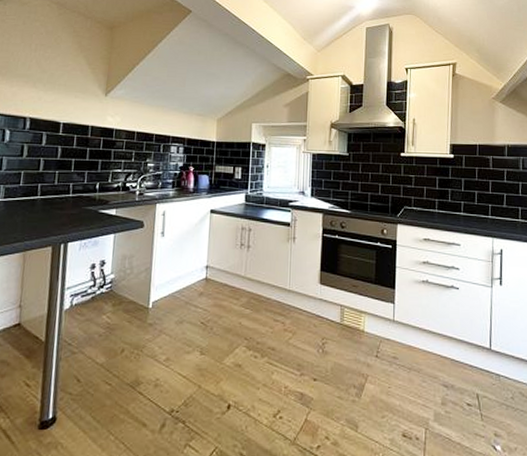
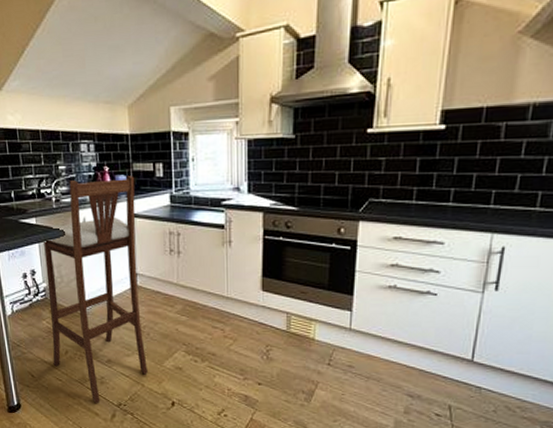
bar stool: none [105,176,216,412] -> present [44,176,148,404]

